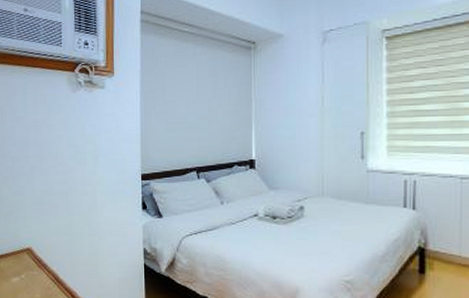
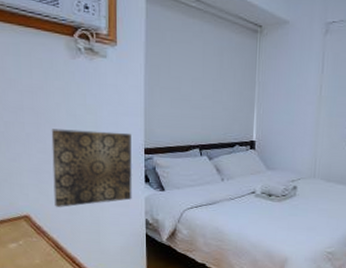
wall art: none [53,160,130,239] -> present [51,129,132,207]

